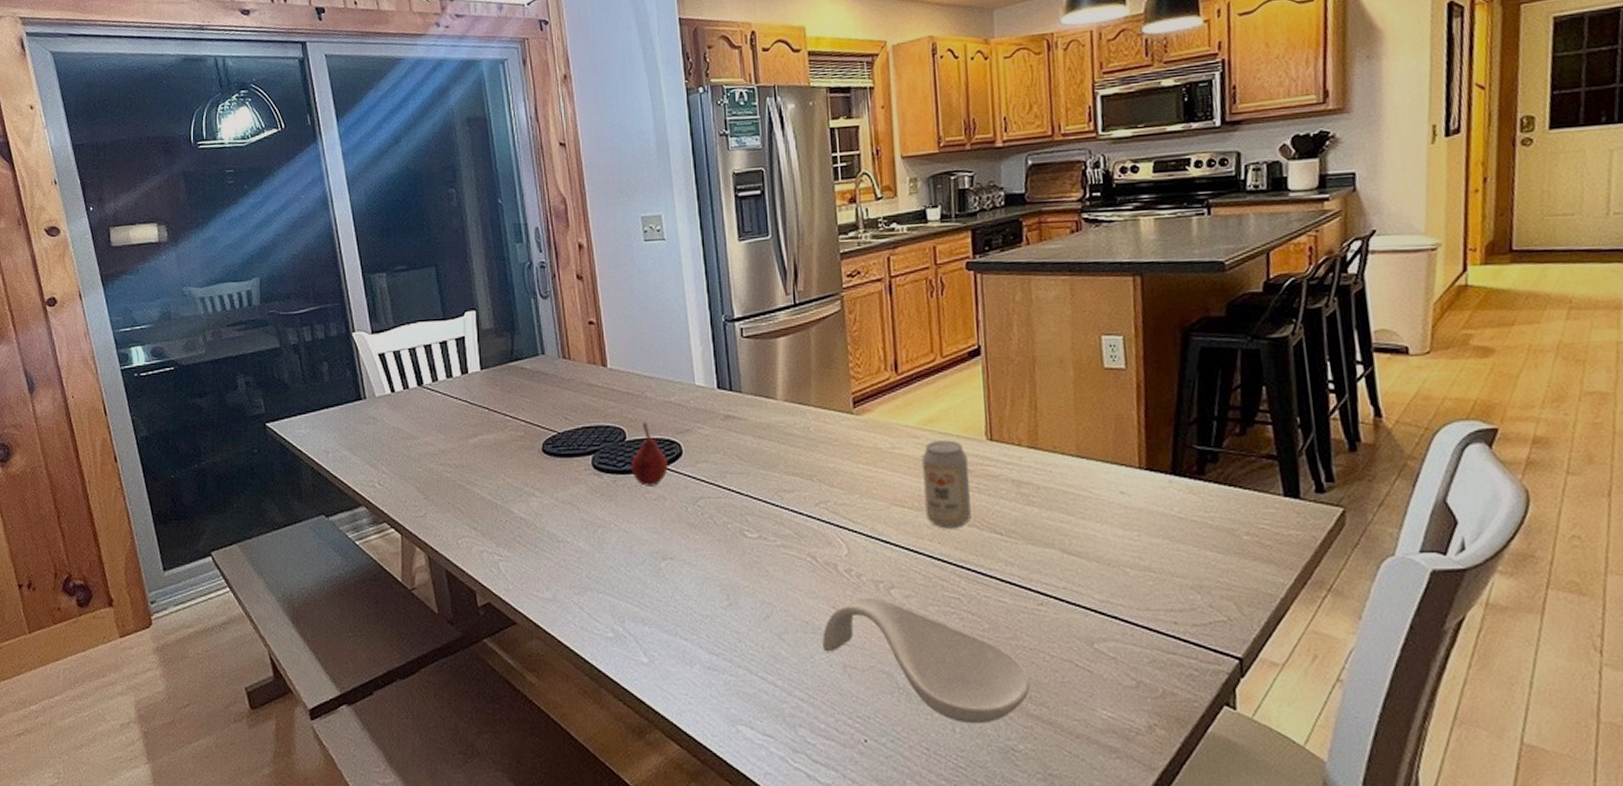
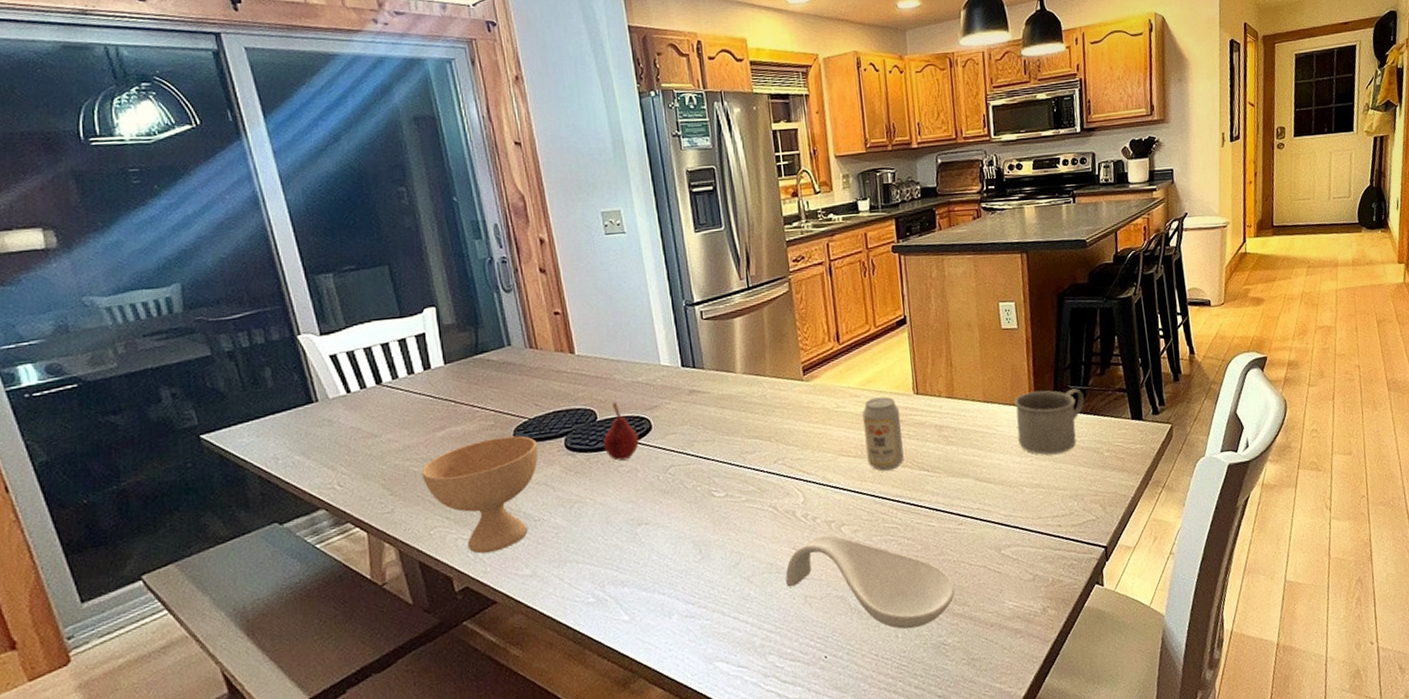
bowl: none [453,449,565,570] -> present [421,435,539,554]
mug: none [1117,448,1216,531] -> present [1014,388,1085,455]

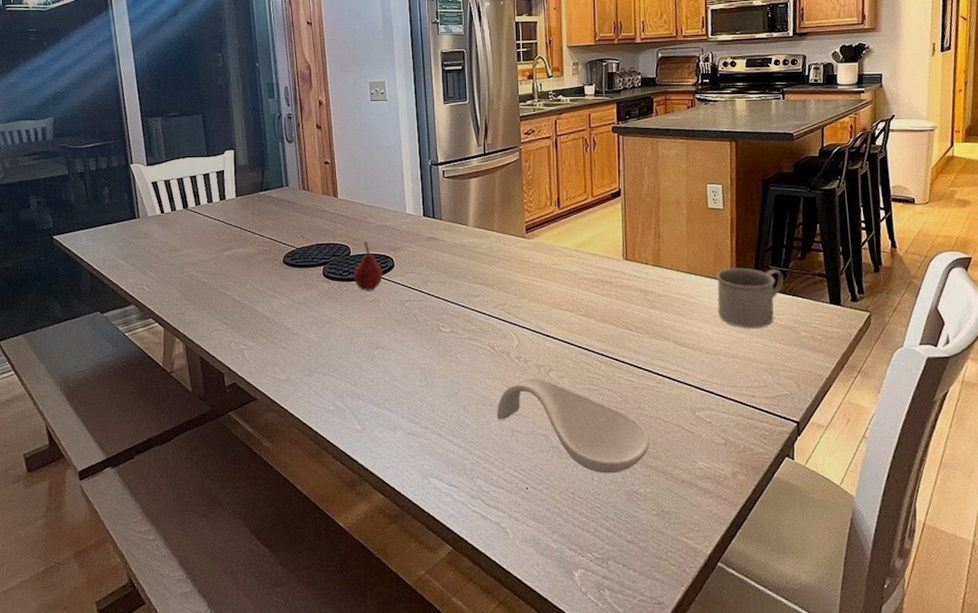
bowl: present [421,435,539,554] -> none [209,261,301,356]
beverage can: present [862,396,904,471] -> none [576,259,610,326]

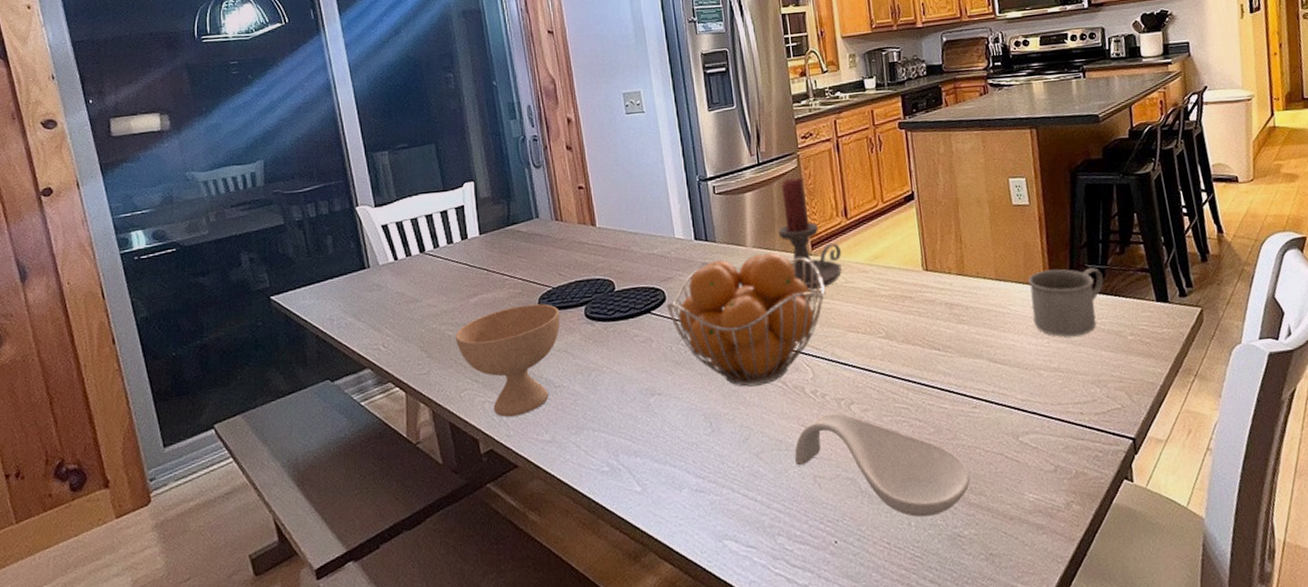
bowl: none [209,261,301,356] -> present [455,303,560,417]
fruit: present [353,240,383,291] -> none [619,273,654,331]
fruit basket: none [395,233,535,348] -> present [667,253,825,387]
candle holder: none [497,168,552,269] -> present [778,177,842,291]

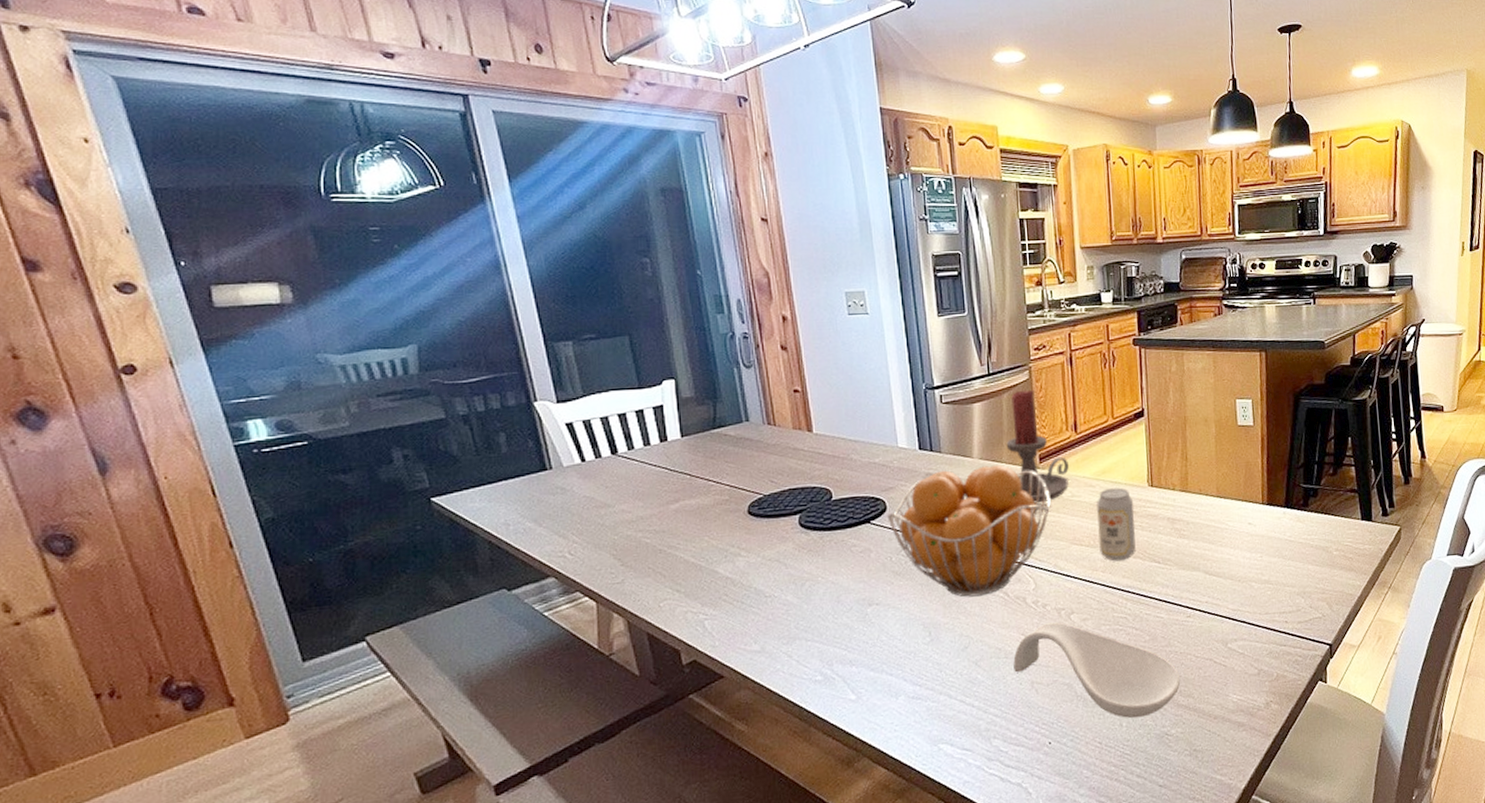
bowl: present [455,303,560,417] -> none [653,511,772,628]
beverage can: none [871,272,914,349] -> present [1097,487,1136,562]
mug: present [1027,267,1104,337] -> none [1246,487,1316,552]

